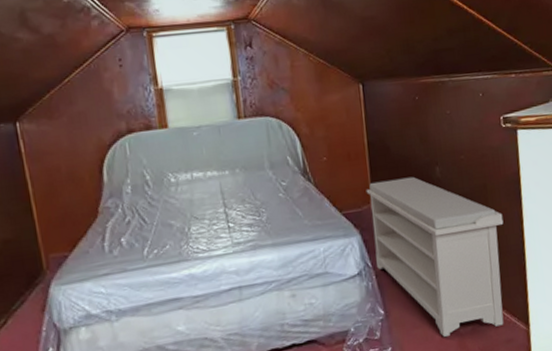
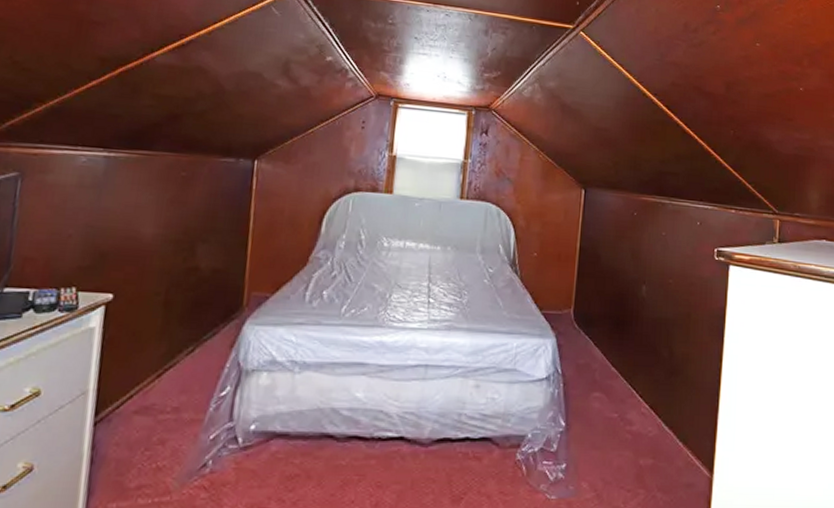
bench: present [366,176,504,337] -> none [567,287,703,467]

